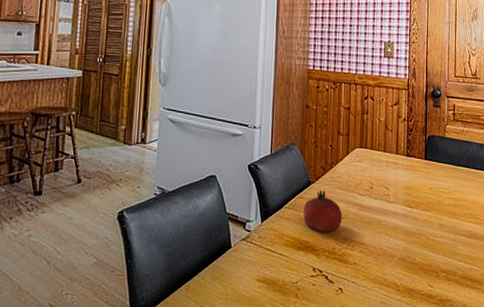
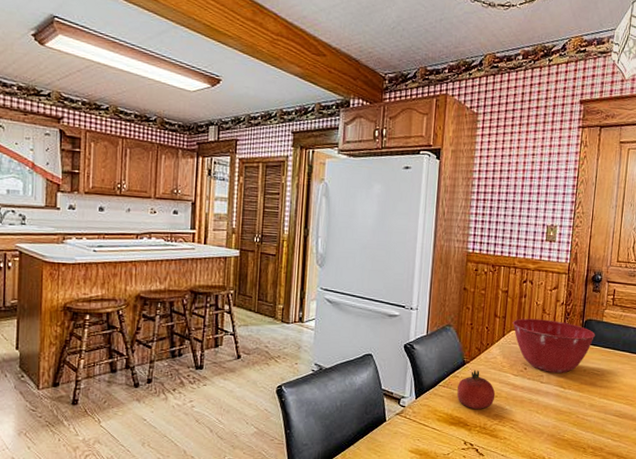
mixing bowl: none [356,135,440,192] -> present [512,318,596,373]

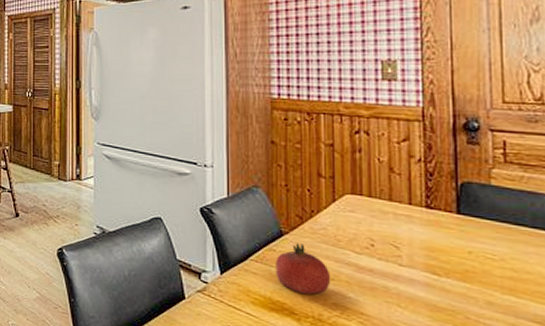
mixing bowl: present [512,318,596,373] -> none [345,179,482,255]

